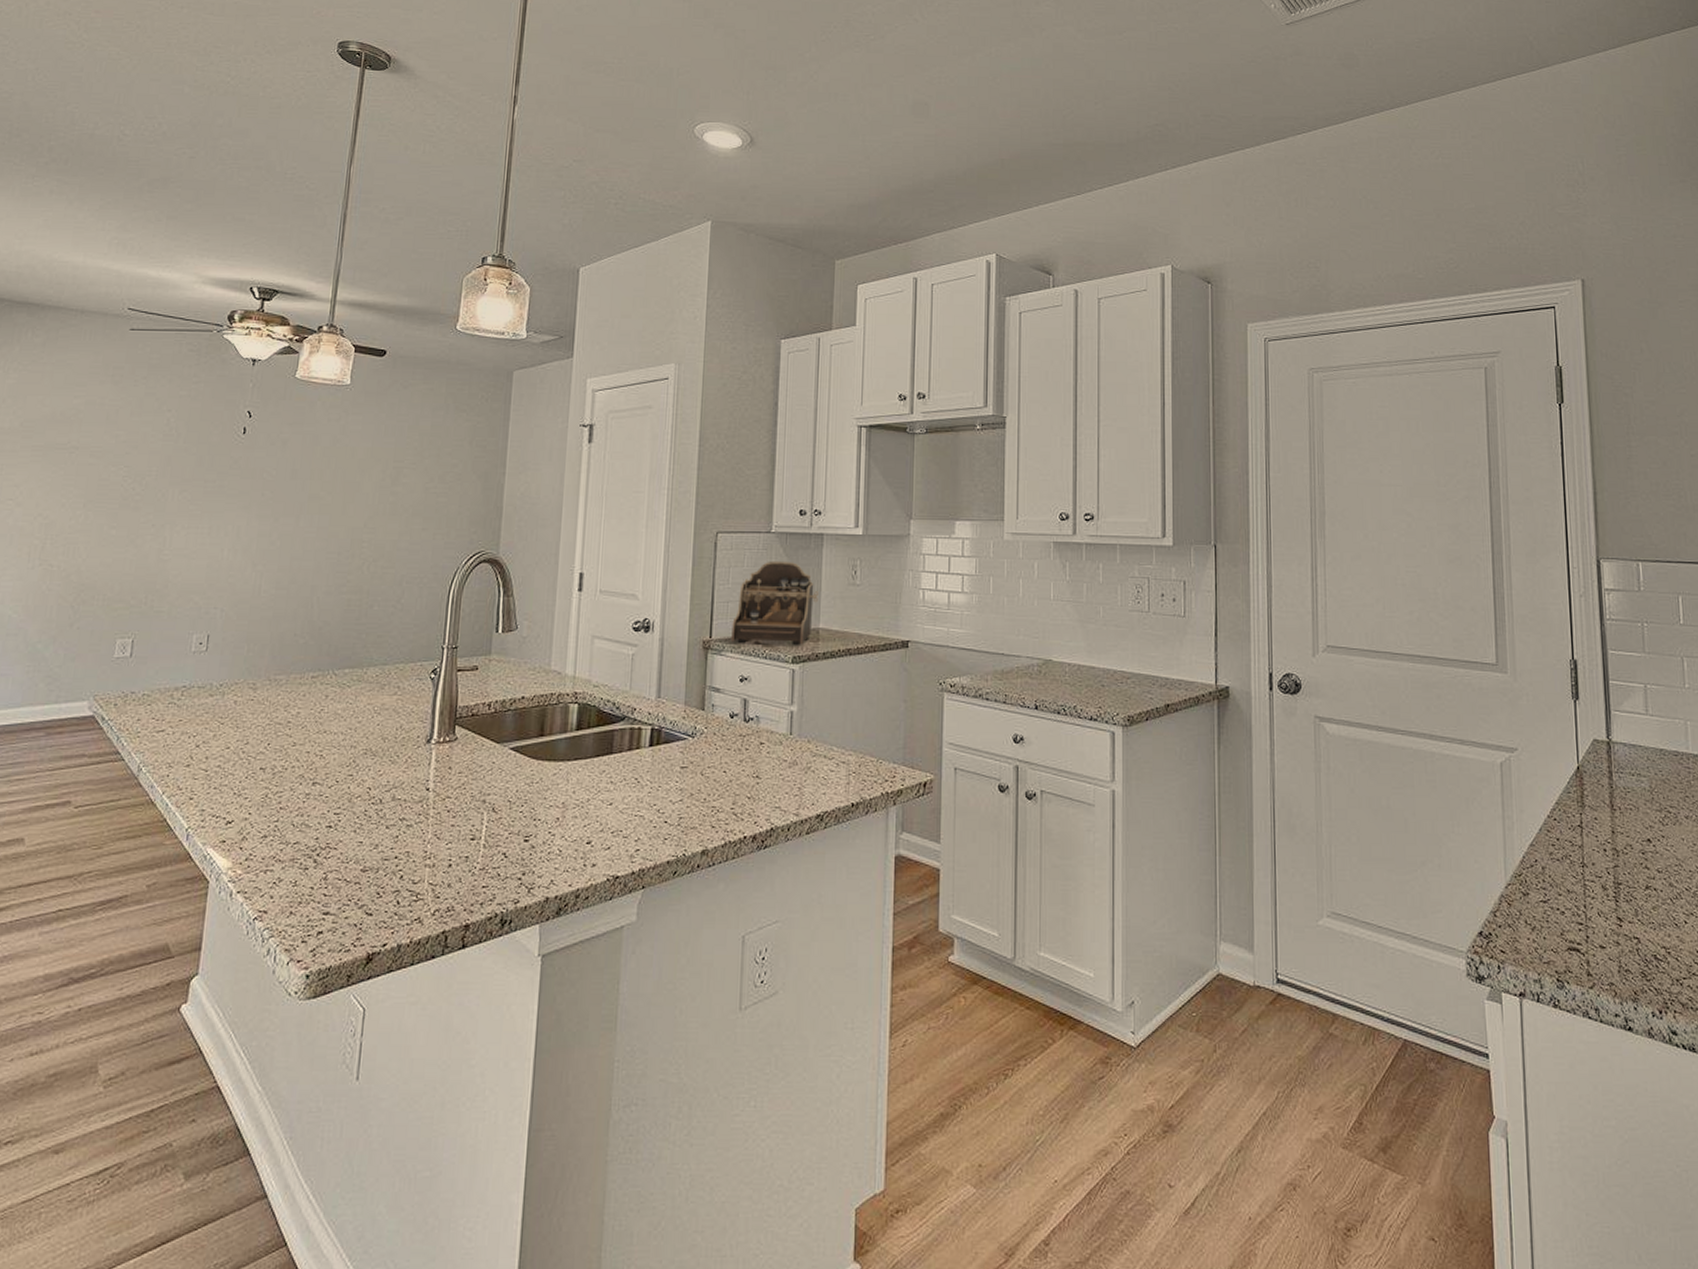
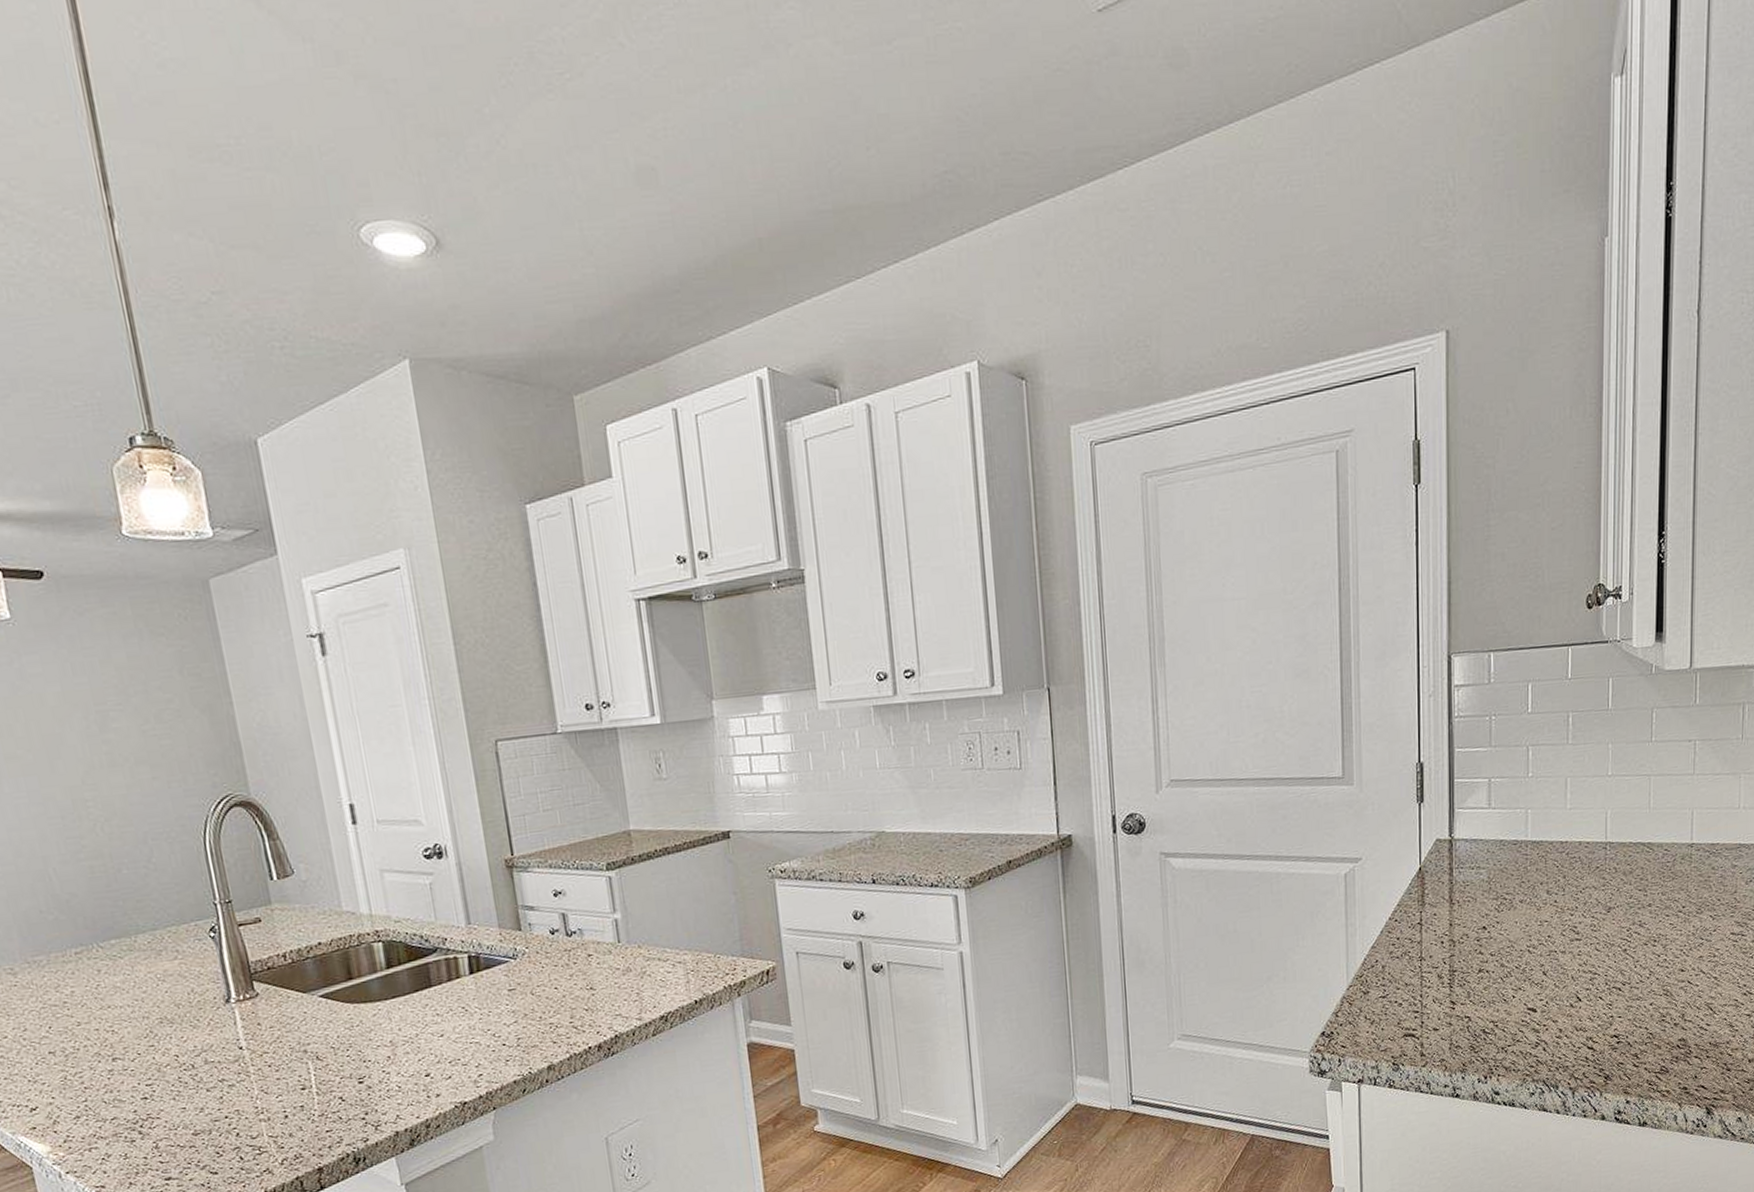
spice rack: present [731,560,818,647] -> none [533,763,624,858]

